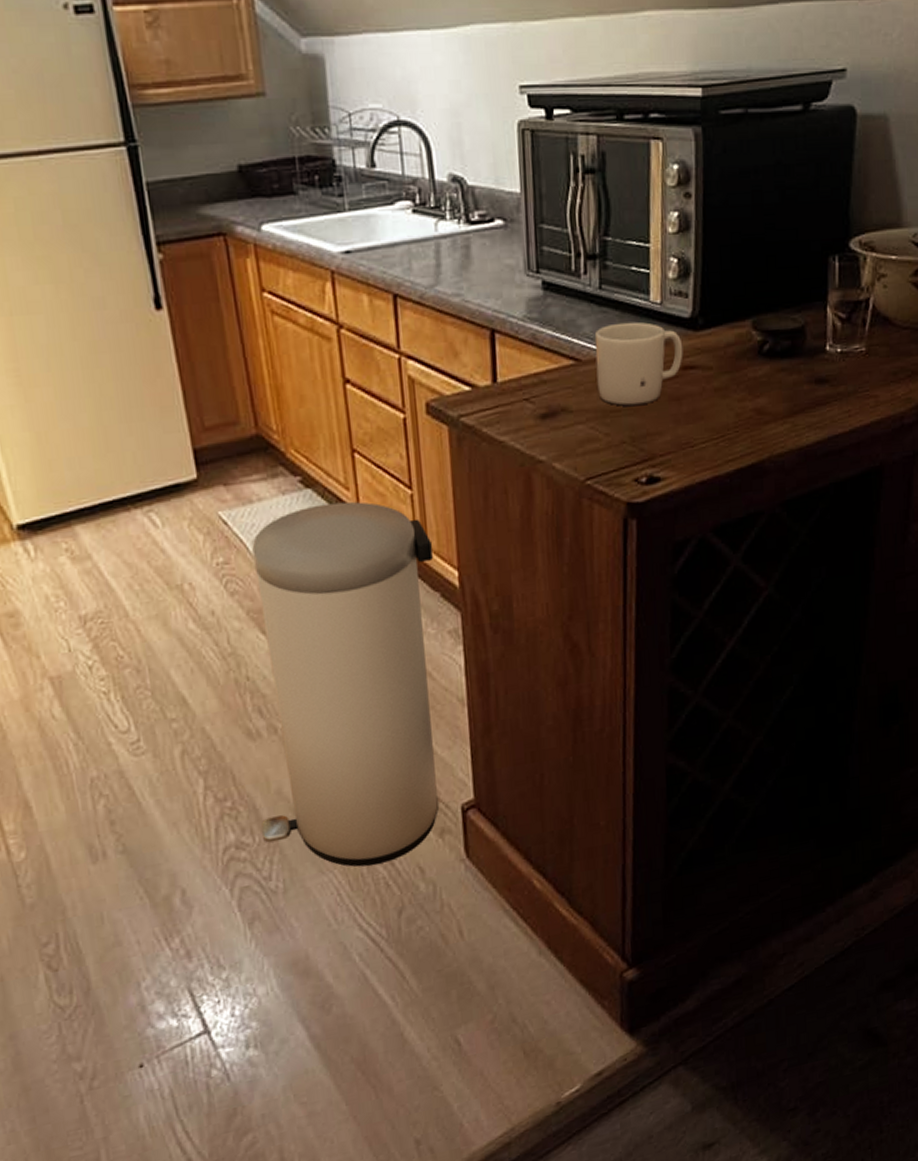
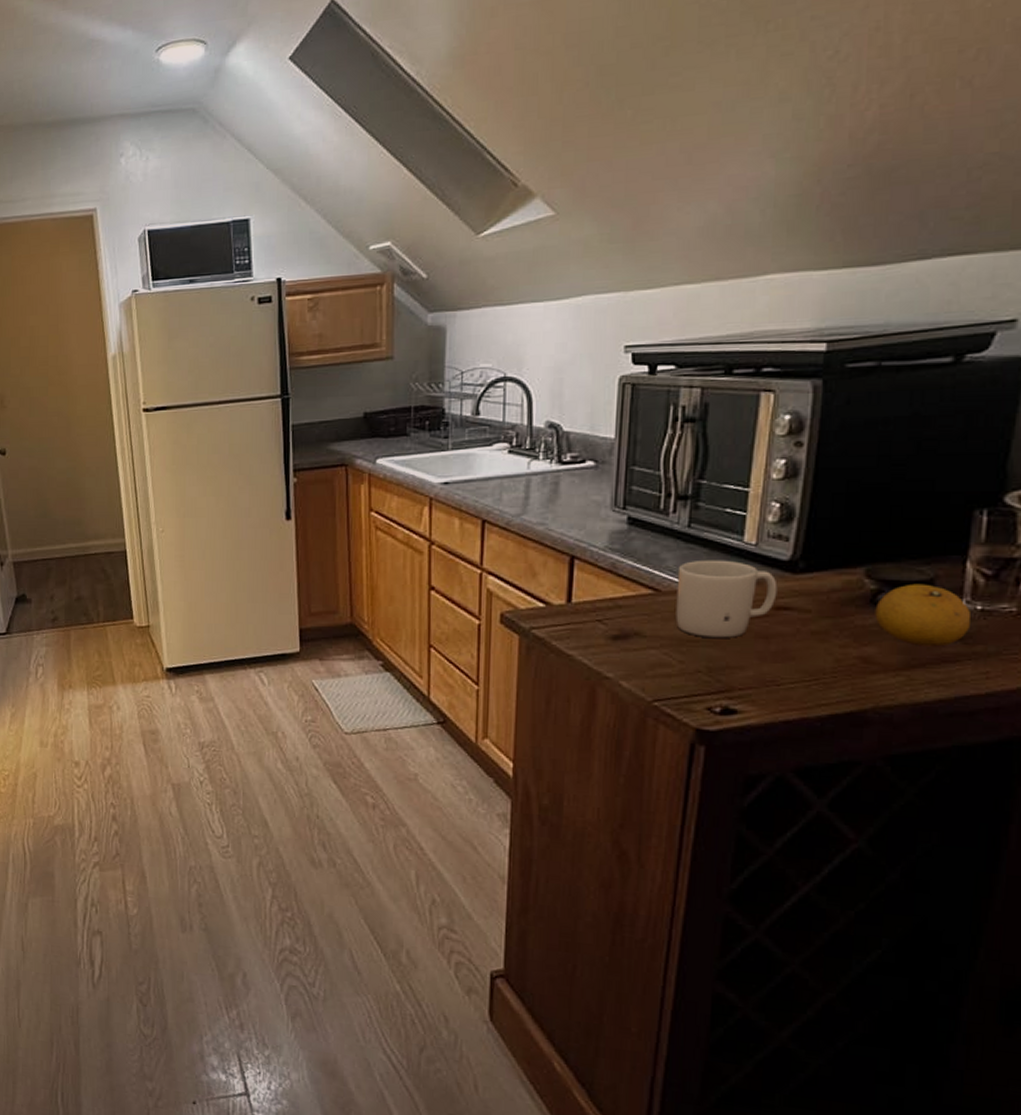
pedal bin: present [252,501,439,867] -> none [311,686,491,1003]
fruit: none [762,331,835,393] -> present [875,583,972,647]

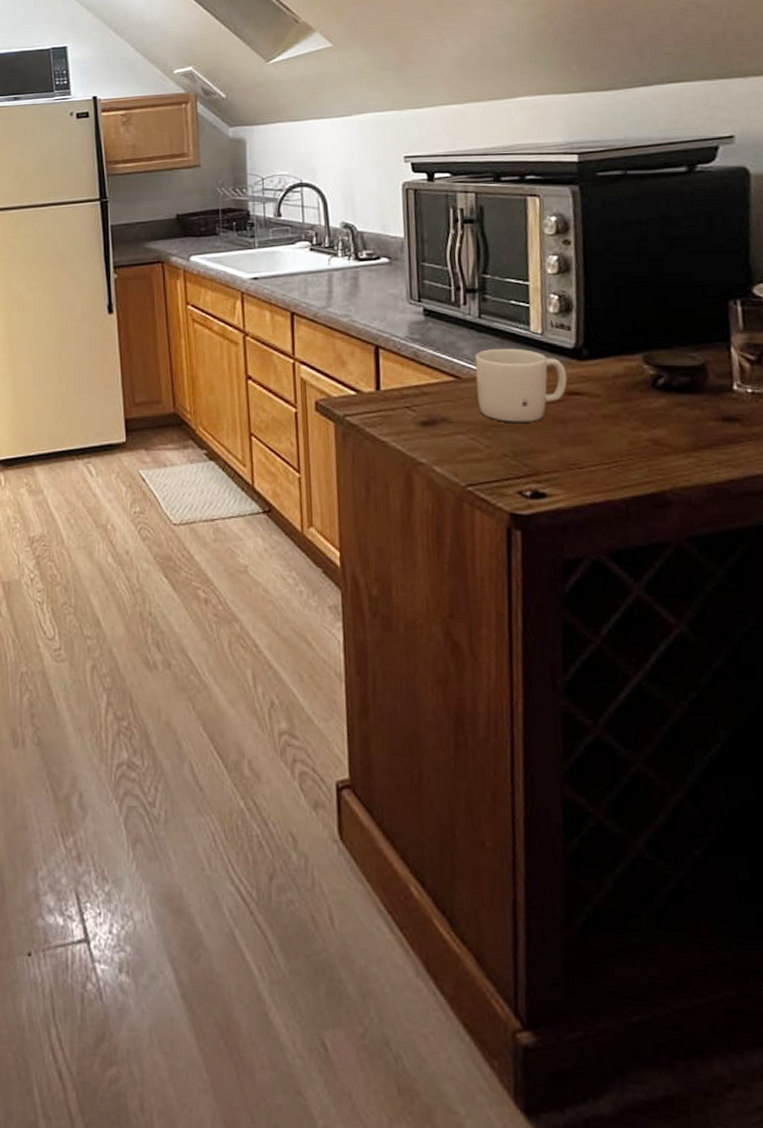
fruit: present [875,583,972,647] -> none [657,369,746,429]

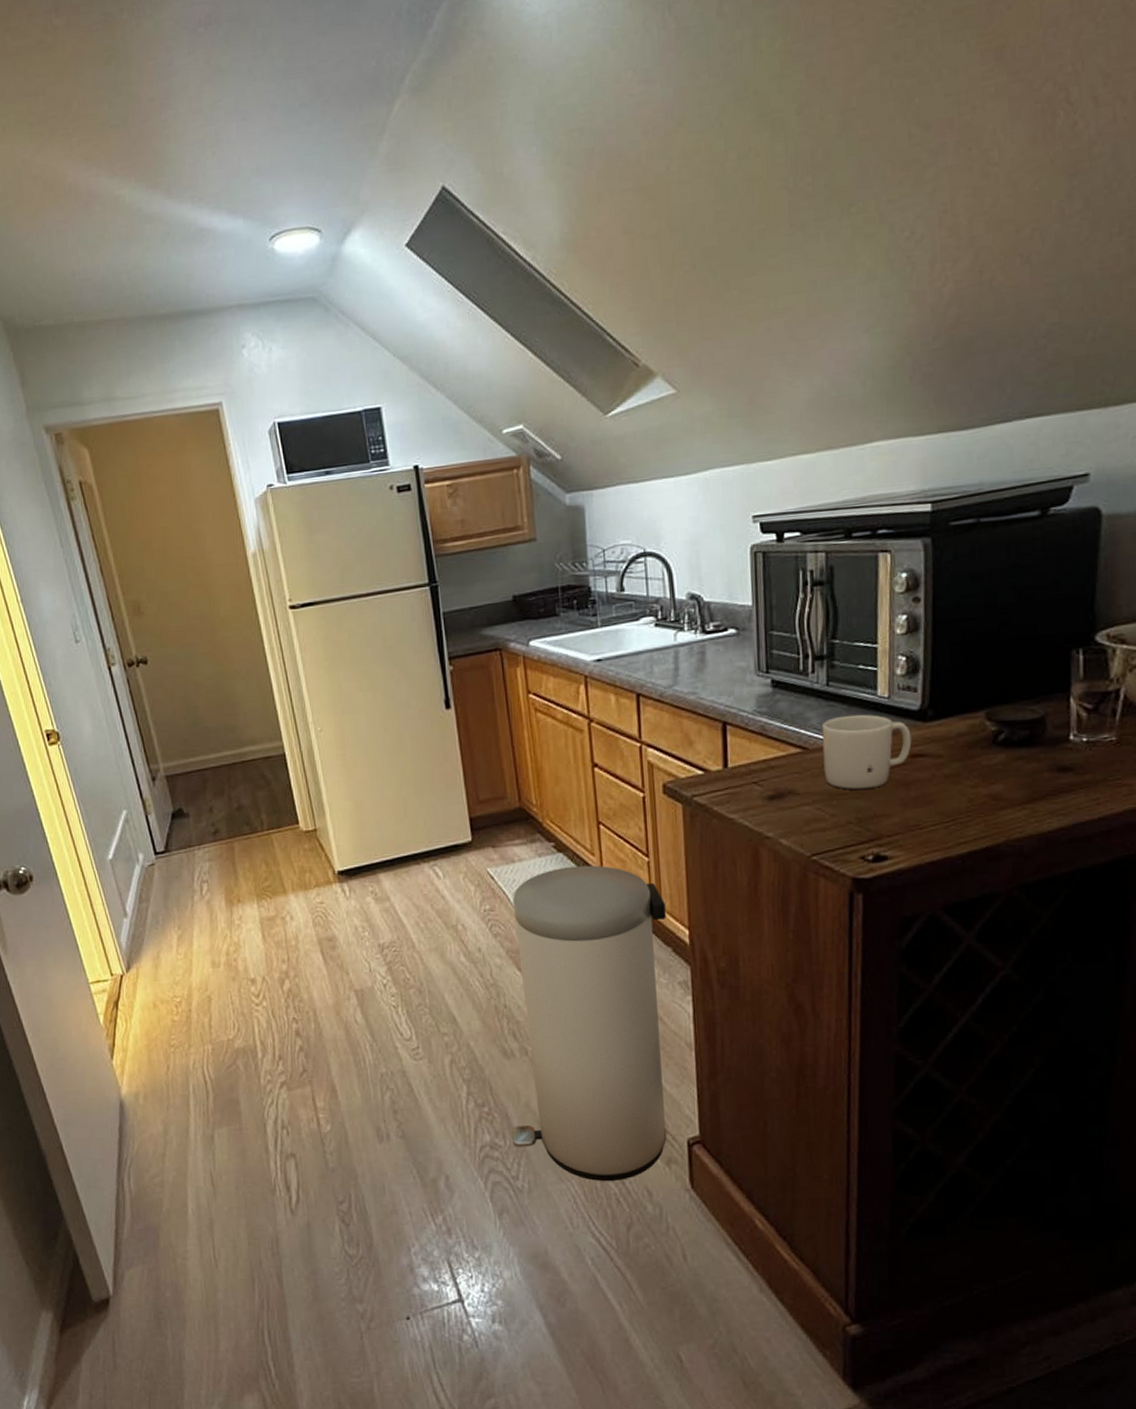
pedal bin: none [150,475,316,821] -> present [511,865,667,1181]

